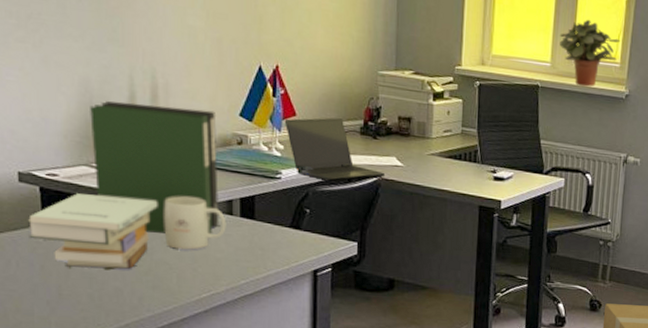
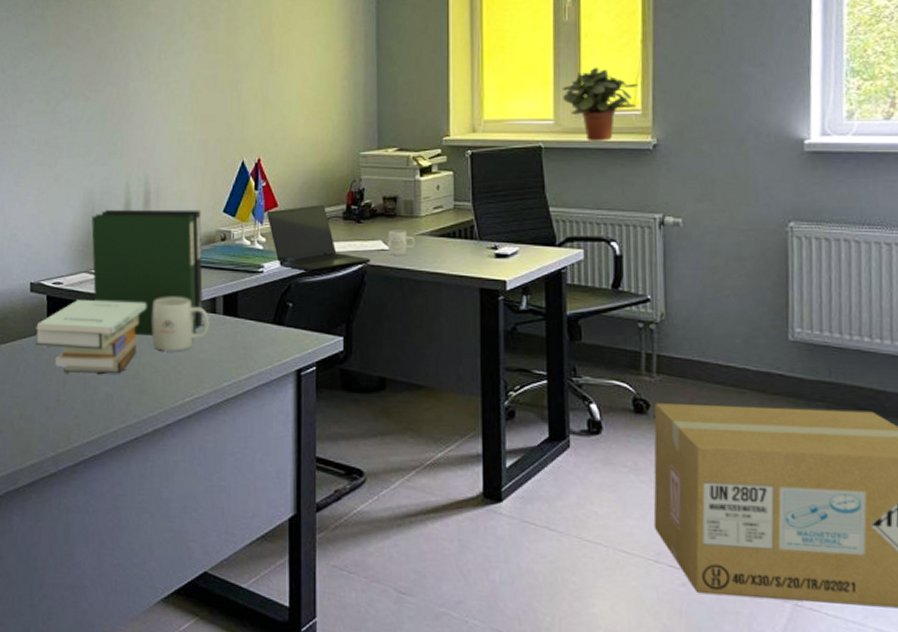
mug: none [401,148,426,172] -> present [388,230,415,256]

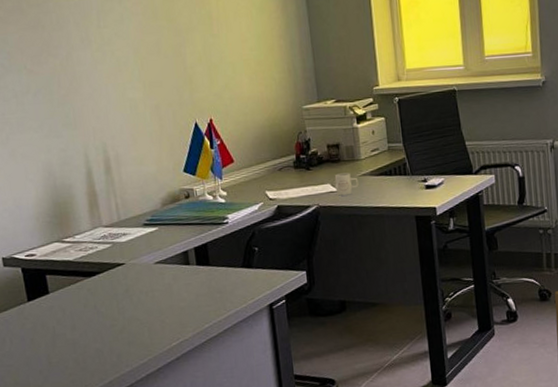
books: present [35,300,147,374] -> none [14,262,124,336]
binder: present [91,209,203,335] -> none [55,172,179,293]
mug: present [152,297,210,352] -> none [128,254,186,305]
laptop: present [266,205,371,272] -> none [224,157,323,218]
potted plant: present [563,66,639,141] -> none [469,16,529,82]

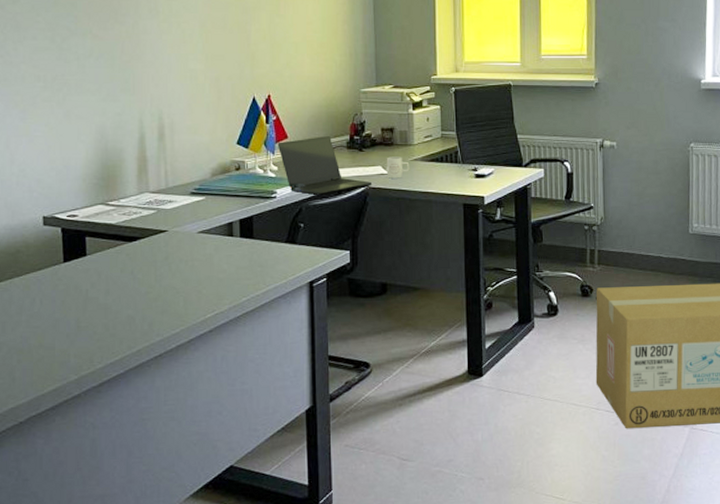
laptop: none [224,157,323,218] -> present [277,136,373,196]

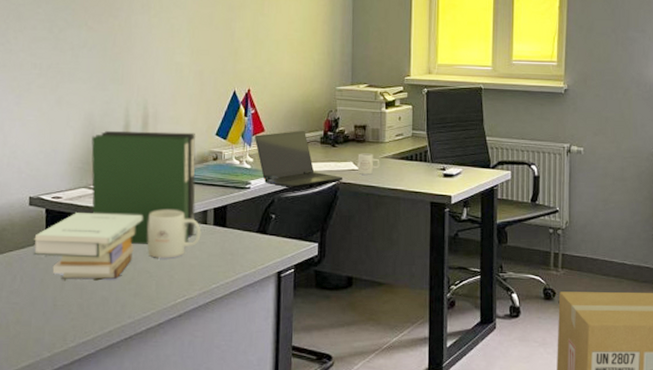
books: none [50,229,166,300] -> present [33,213,143,280]
binder: none [105,142,221,260] -> present [91,130,196,244]
mug: none [171,223,228,274] -> present [147,210,201,258]

